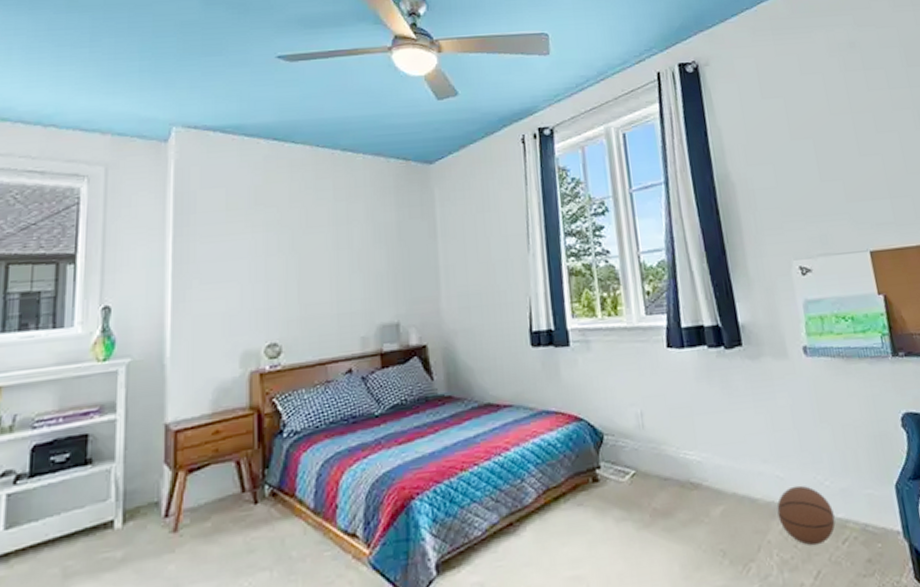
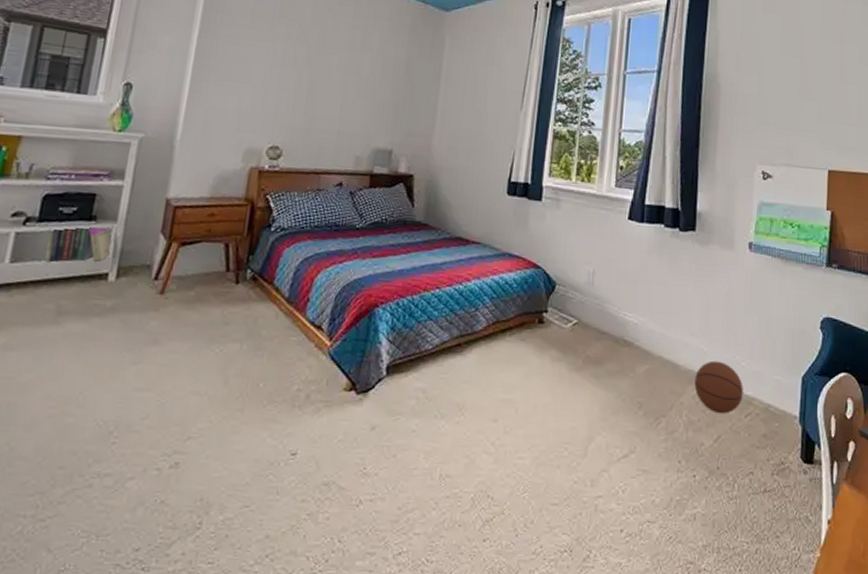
books: none [41,467,116,522] -> present [44,226,113,263]

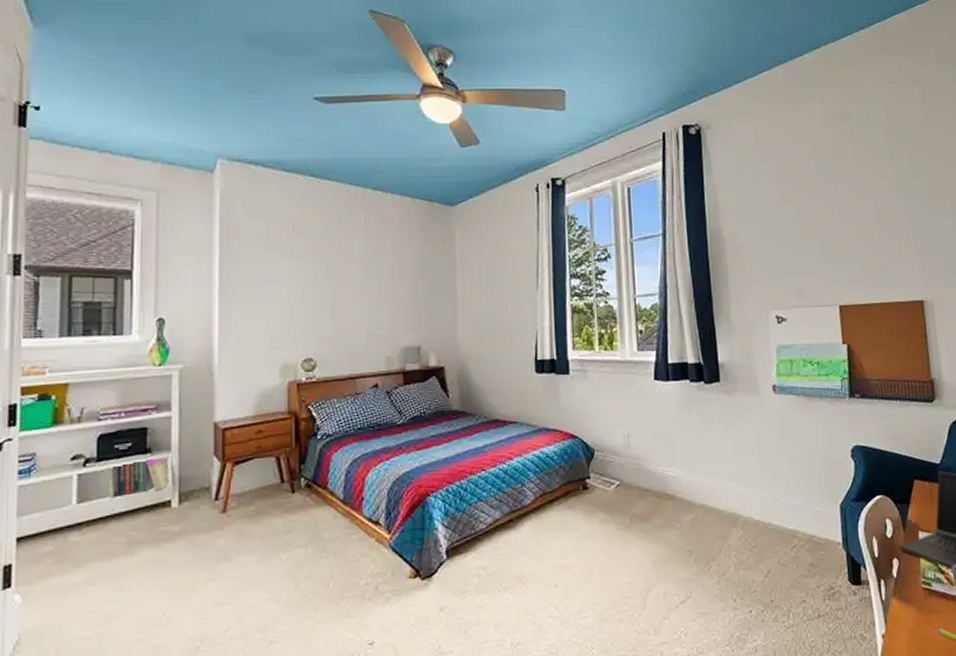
basketball: present [694,360,743,414] -> none [738,501,786,551]

